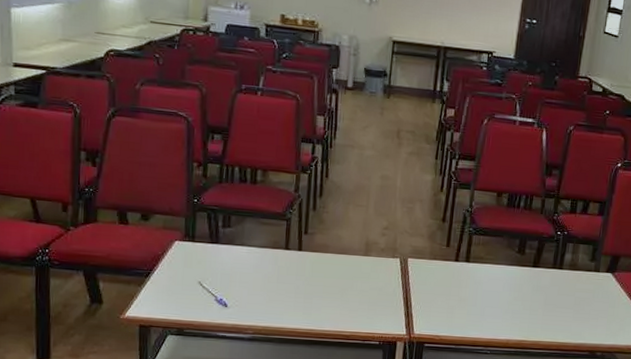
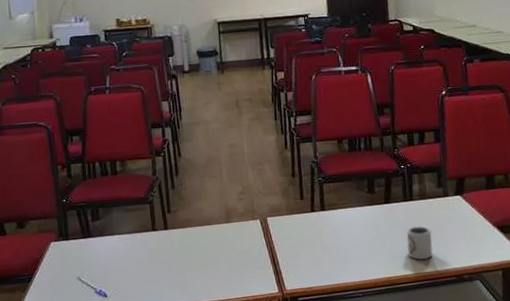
cup: none [545,295,574,330] -> present [406,226,433,260]

